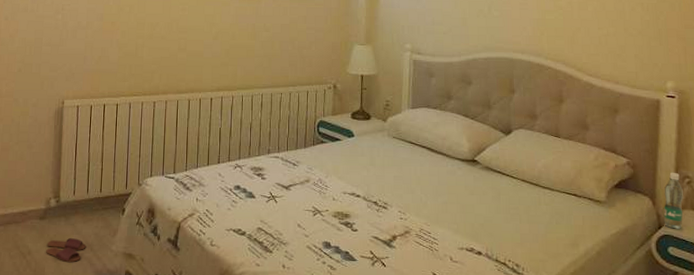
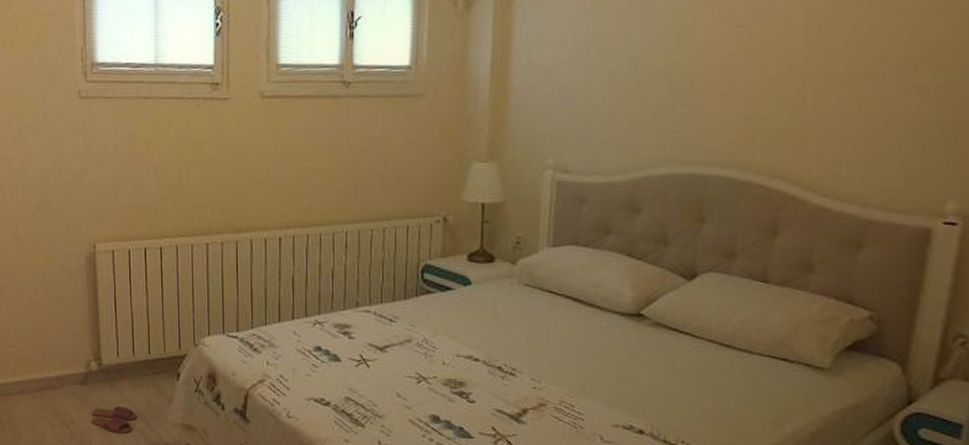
bottle: present [663,172,684,229] -> none [916,329,954,406]

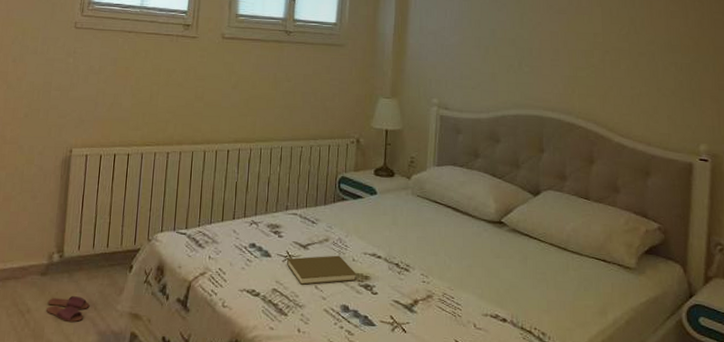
book: none [361,358,448,393] -> present [287,255,357,285]

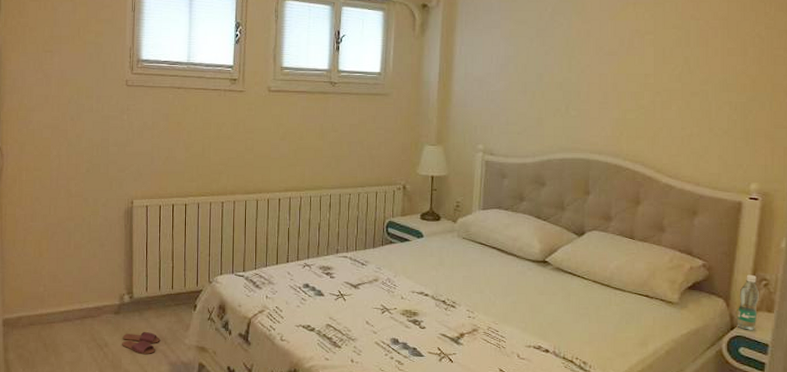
book: present [287,255,357,285] -> none [339,294,405,321]
bottle: none [694,238,716,299] -> present [737,274,760,330]

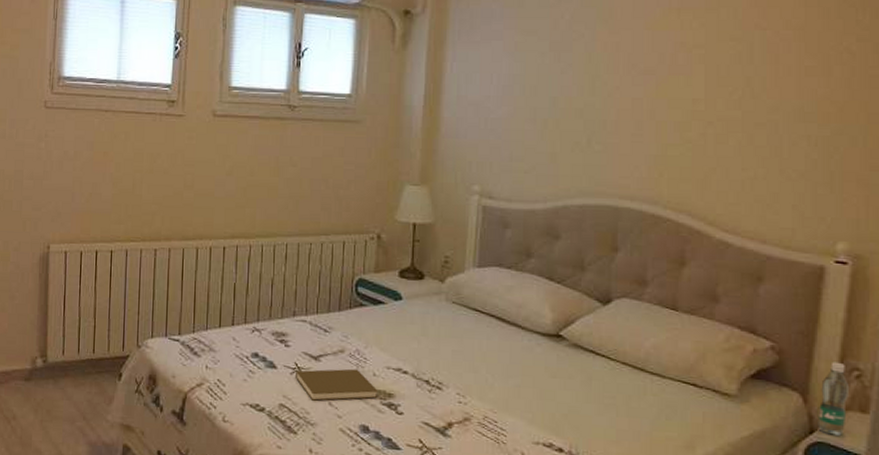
slippers: present [121,331,159,354] -> none [32,403,77,431]
book: none [339,294,405,321] -> present [296,368,378,401]

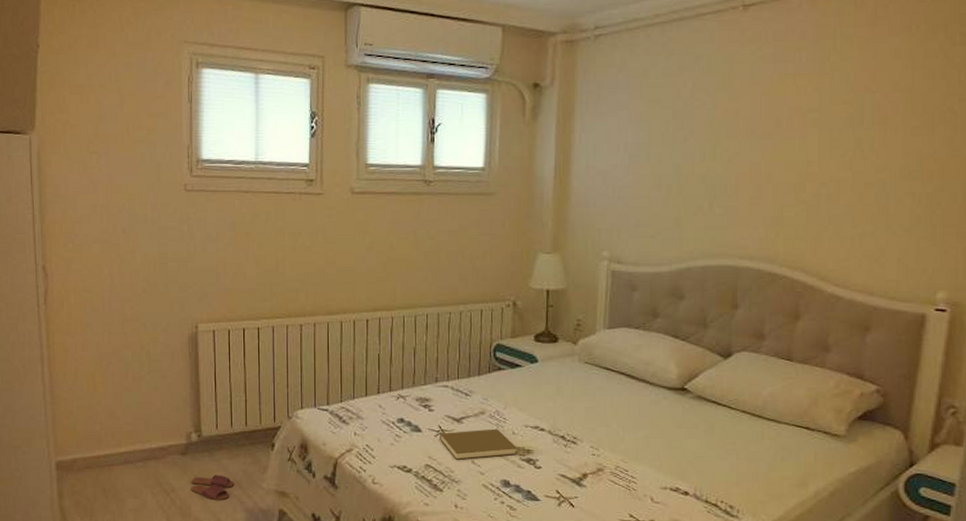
slippers: none [32,403,77,431] -> present [190,474,233,500]
bottle: present [817,361,850,436] -> none [917,401,946,467]

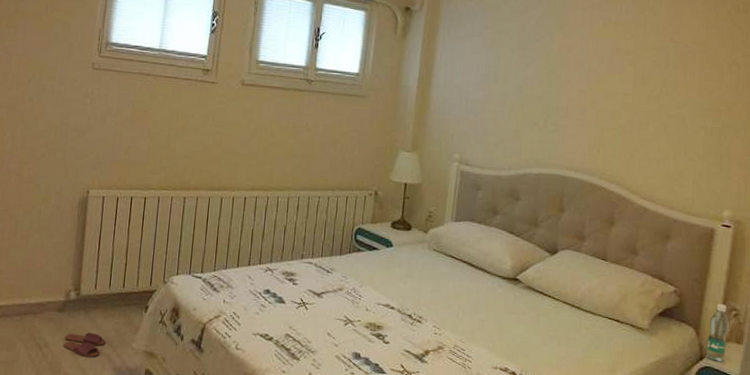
book: present [440,428,518,460] -> none [301,304,370,332]
bottle: none [917,401,946,467] -> present [706,303,730,362]

